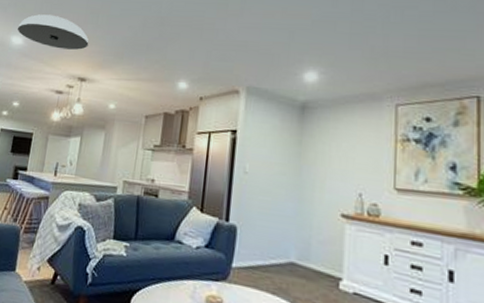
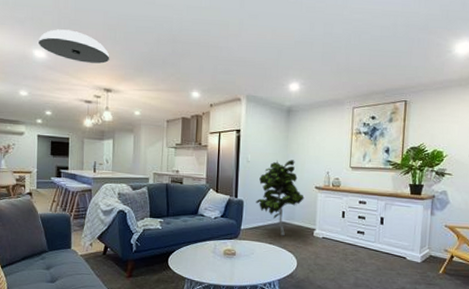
indoor plant: none [254,173,325,285] -> present [256,160,304,236]

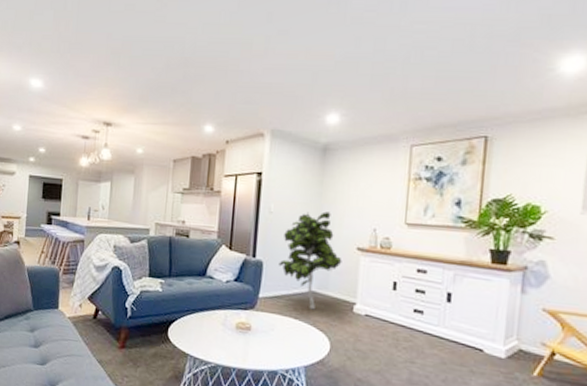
ceiling light: present [39,29,110,64] -> none [36,55,112,93]

